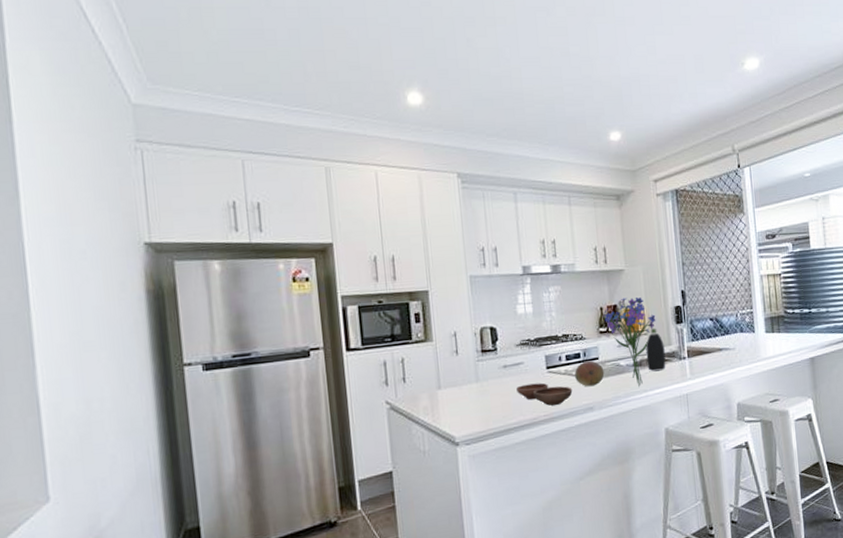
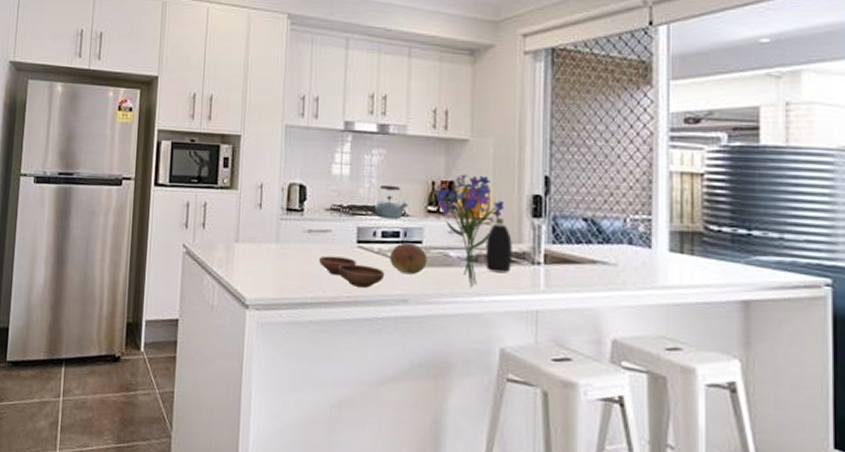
kettle: none [556,315,585,345] -> present [373,184,409,220]

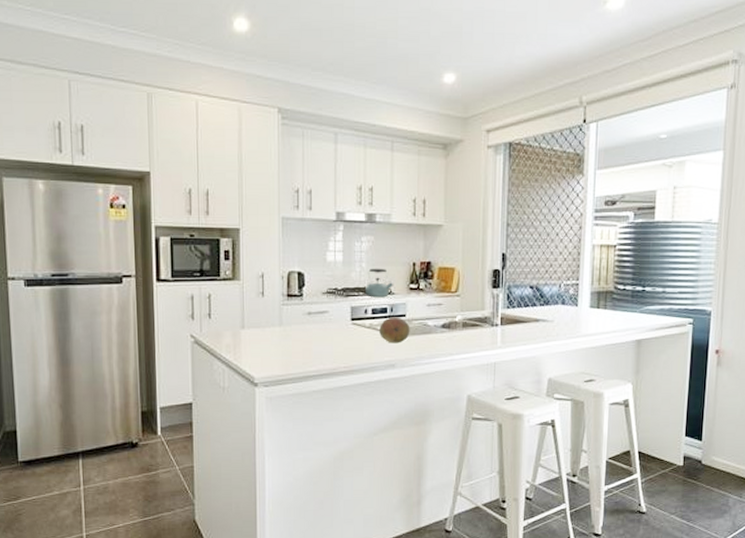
bowl: present [319,255,385,288] -> none [319,334,376,358]
flowers: present [433,174,505,288] -> none [414,255,471,350]
soap dispenser: present [485,211,512,274] -> none [456,285,477,336]

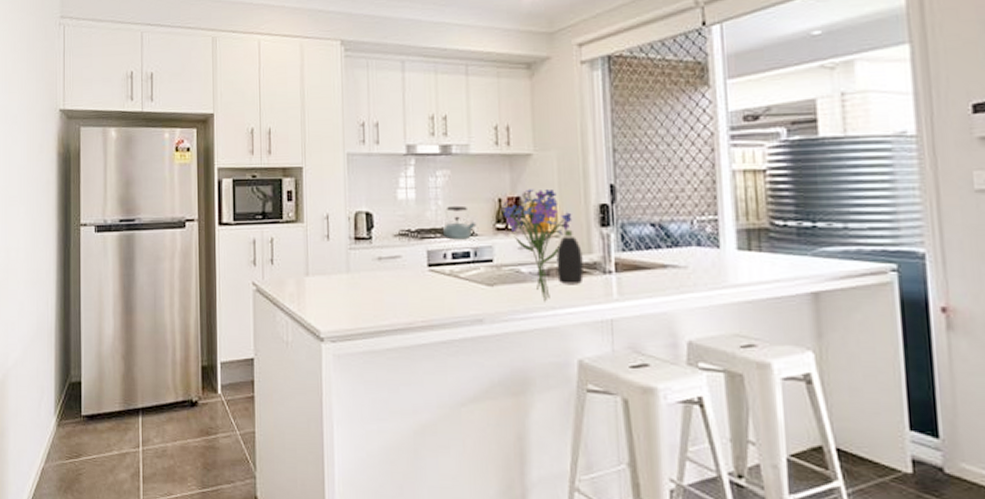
fruit: present [379,317,410,344] -> none [462,262,500,294]
flowers: none [414,255,471,350] -> present [500,189,572,302]
soap dispenser: none [456,285,477,336] -> present [556,223,584,285]

